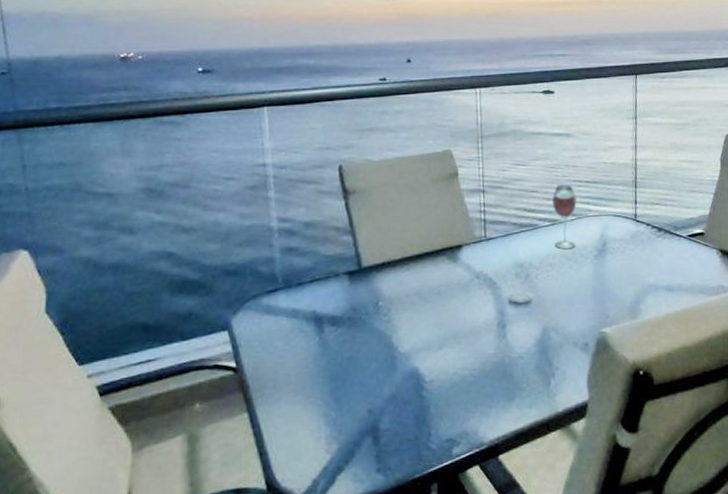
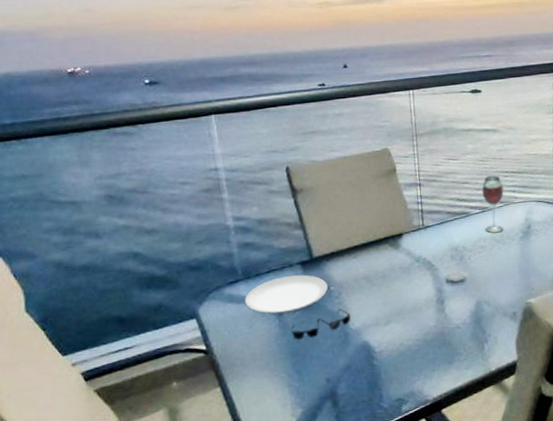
plate: none [283,286,376,331] -> present [245,274,328,315]
sunglasses: none [331,328,400,362] -> present [291,309,351,340]

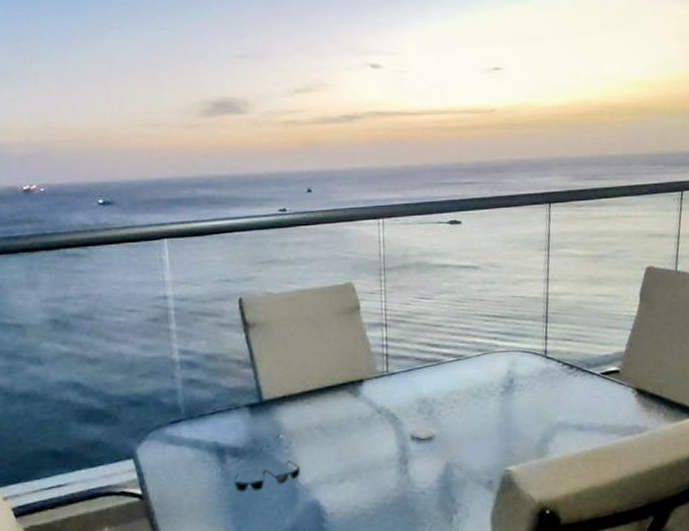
plate: present [245,274,328,315] -> none [186,419,277,461]
wineglass: present [482,175,504,233] -> none [458,319,483,386]

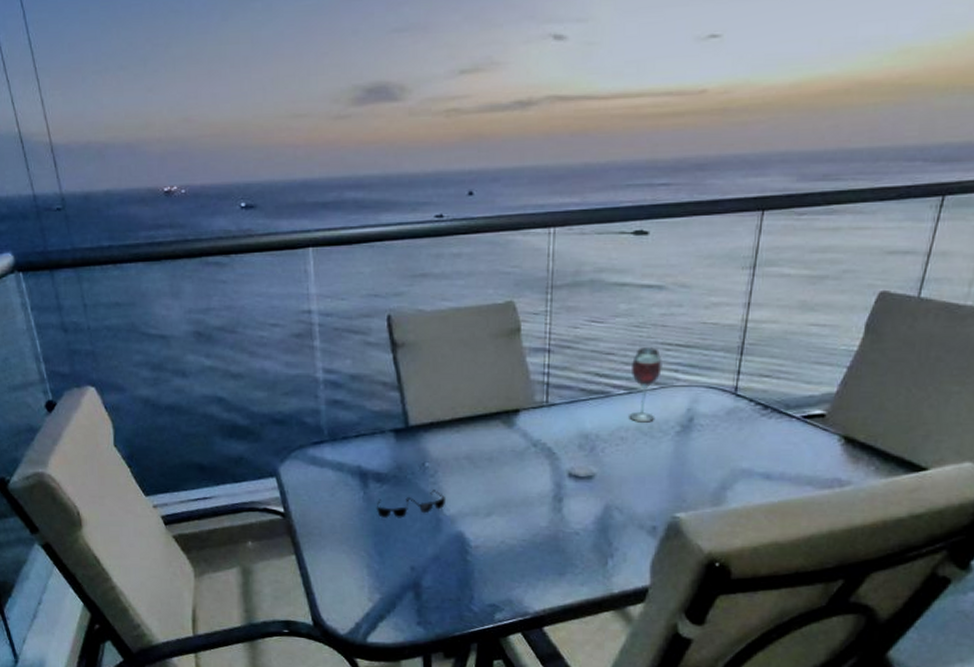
wineglass: none [458,319,483,386] -> present [629,347,662,423]

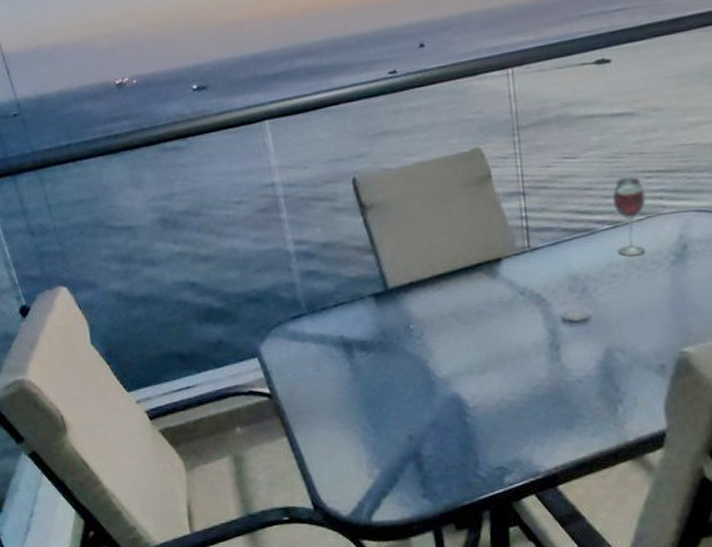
sunglasses: present [376,490,447,518] -> none [364,352,437,388]

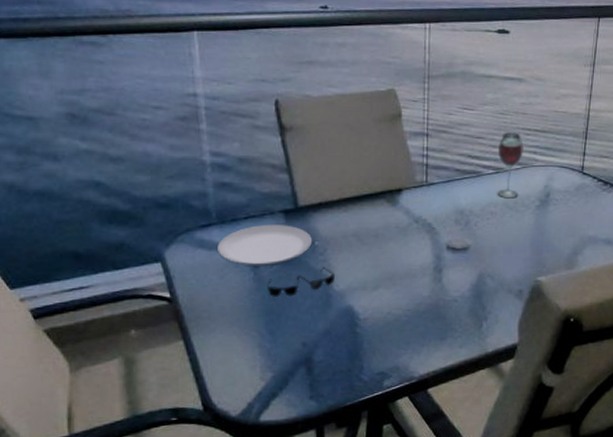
plate: none [310,309,407,356] -> present [217,225,312,266]
sunglasses: none [364,352,437,388] -> present [266,267,336,297]

